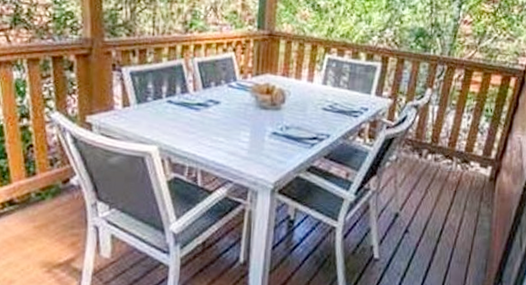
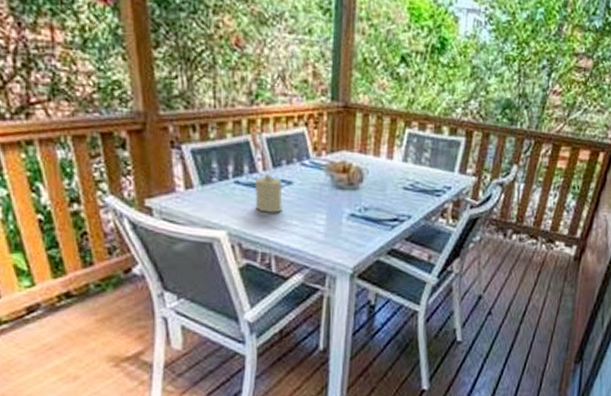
candle: none [184,94,211,130] -> present [254,173,283,213]

